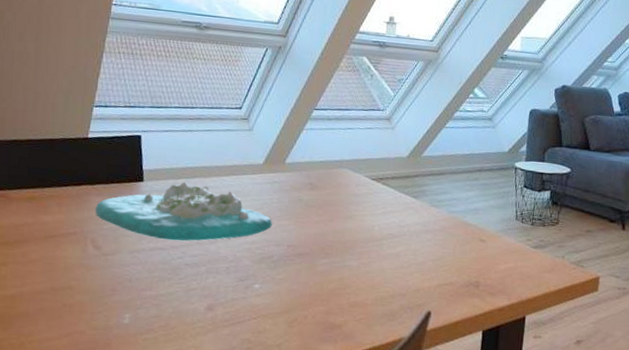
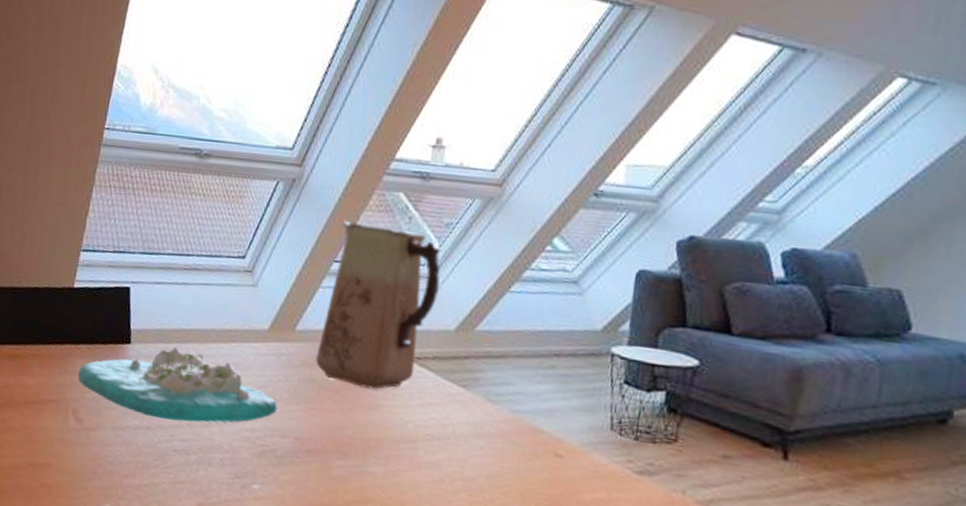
vase: none [301,78,396,204] -> present [315,220,441,390]

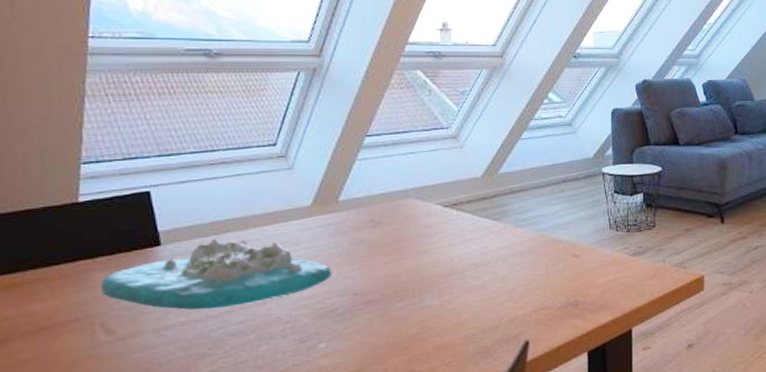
vase: present [315,220,441,390] -> none [361,99,463,239]

